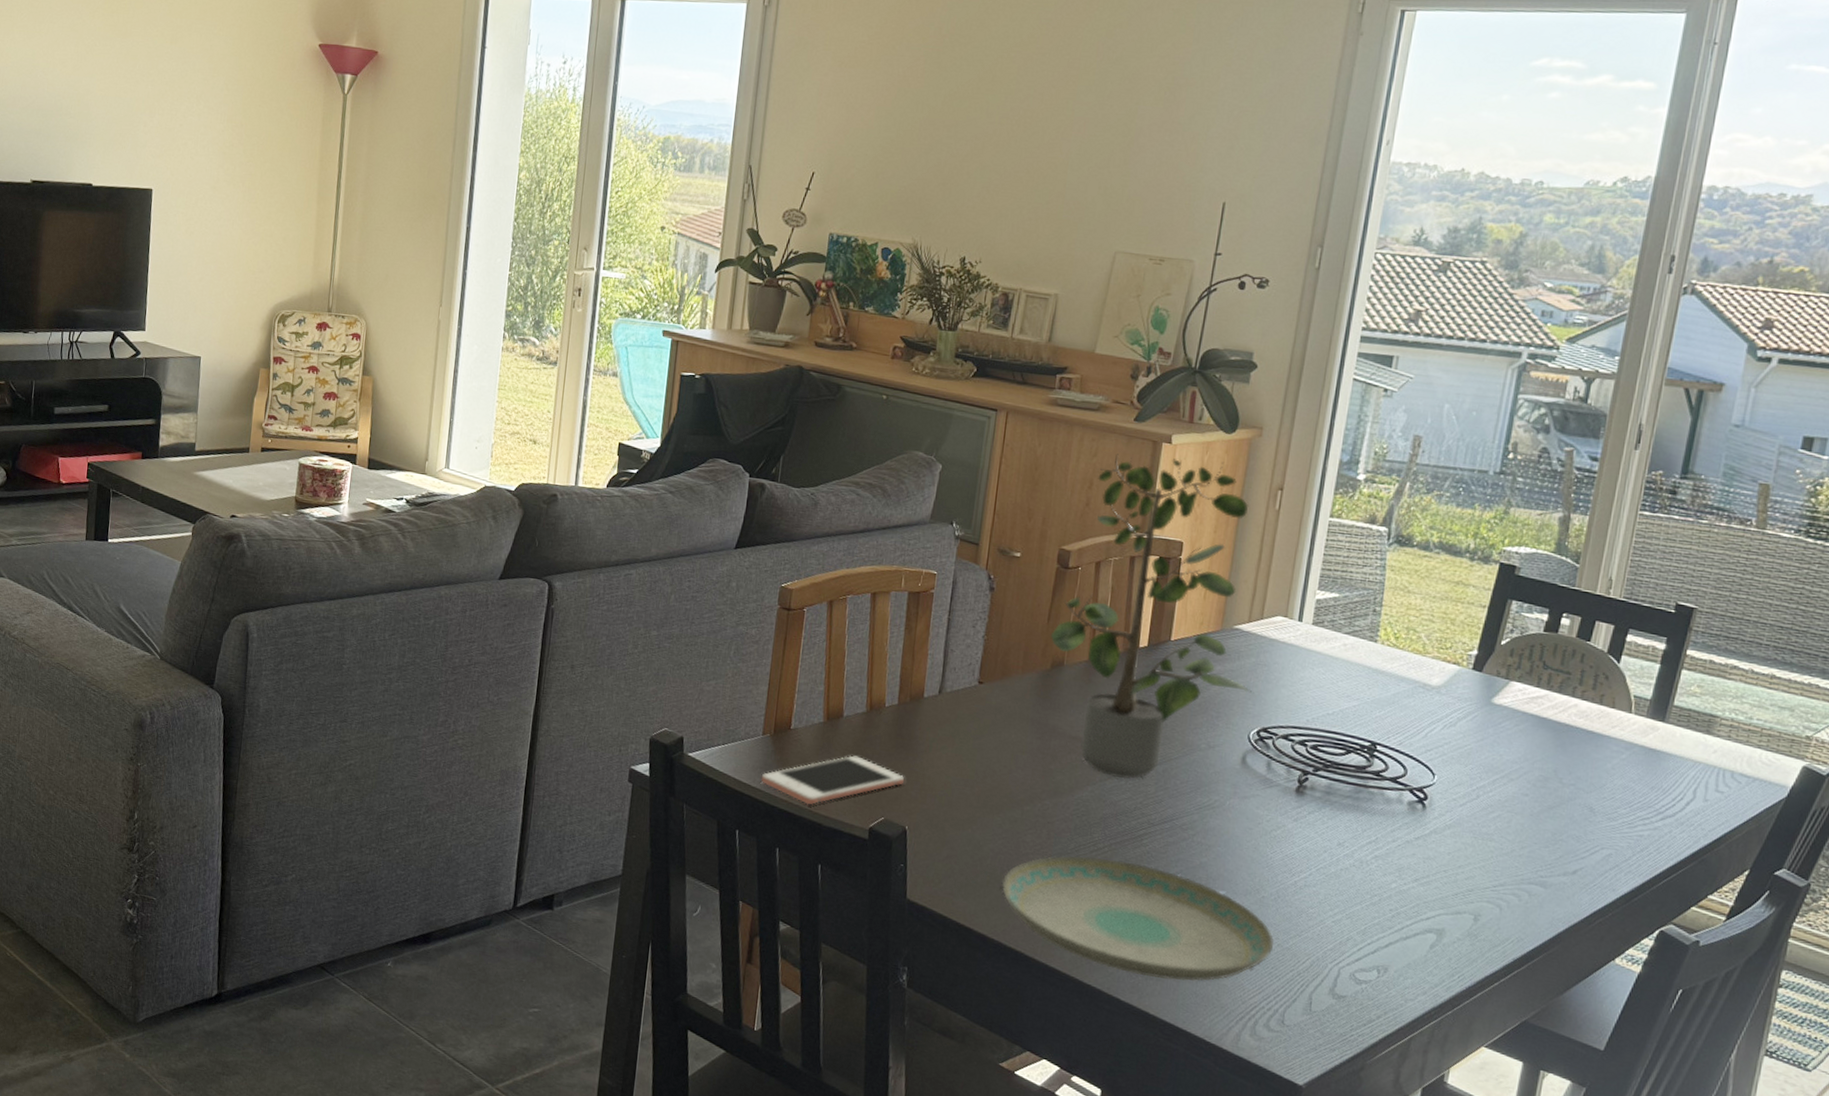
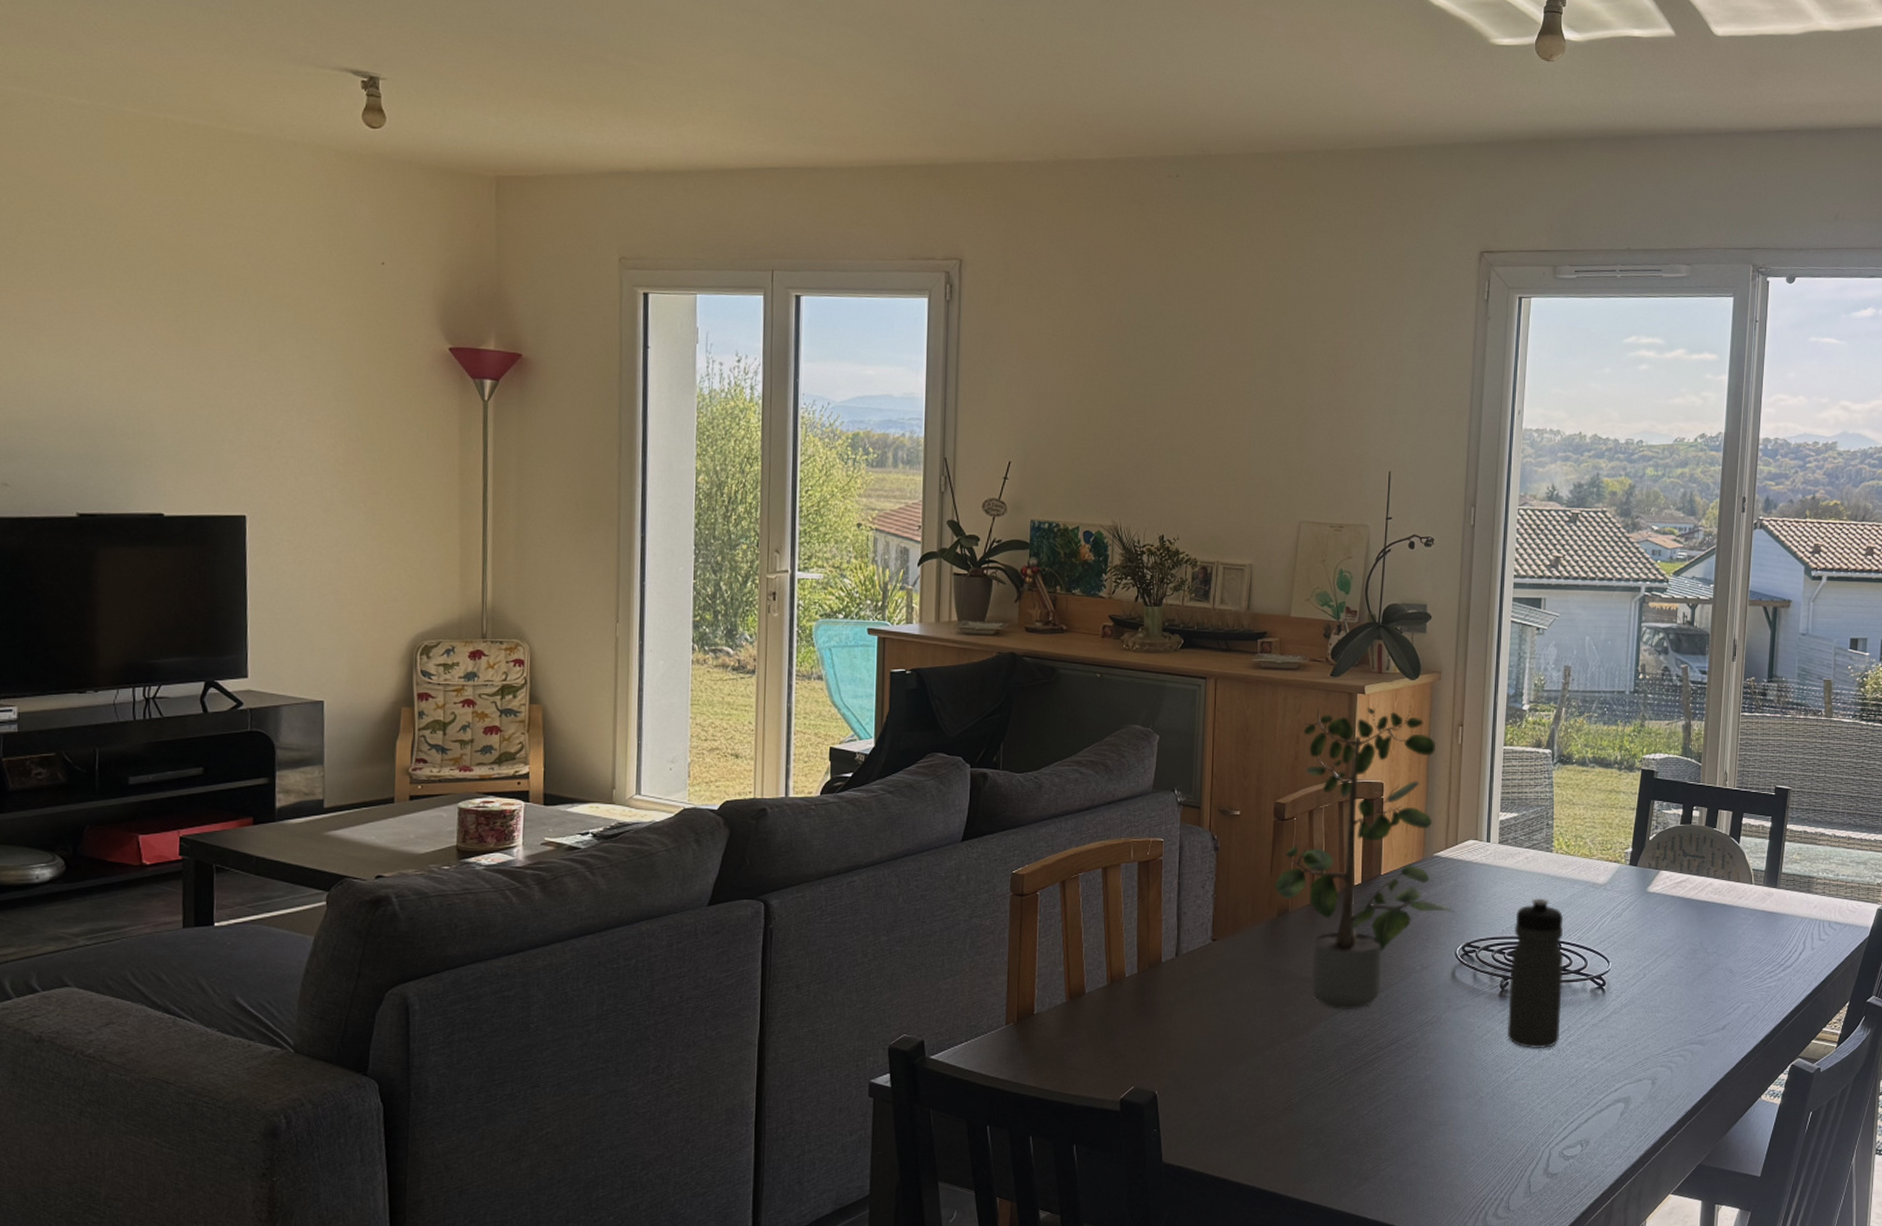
cell phone: present [762,755,905,805] -> none [1009,1030,1151,1088]
plate: present [1001,856,1274,982] -> none [1250,1087,1494,1191]
water bottle: none [1301,690,1382,858] -> present [1508,898,1564,1049]

